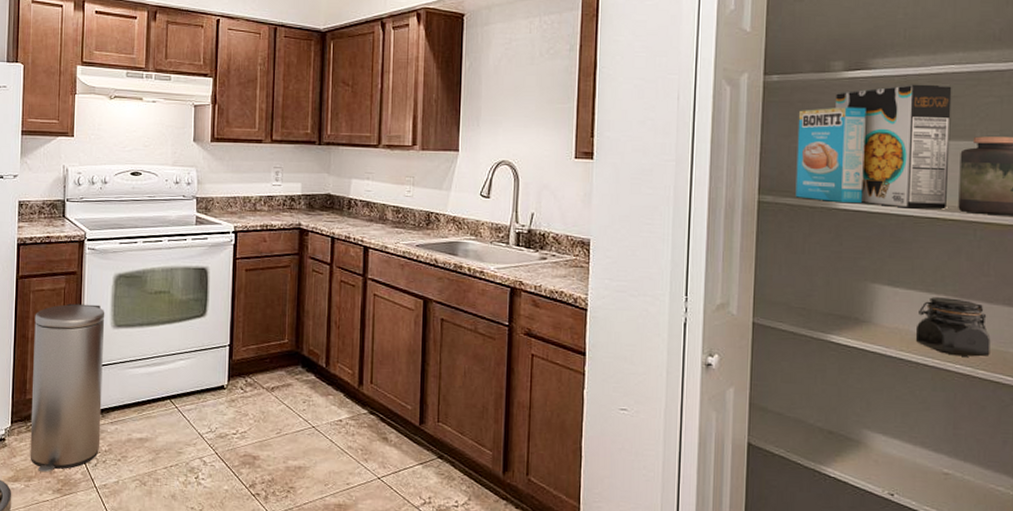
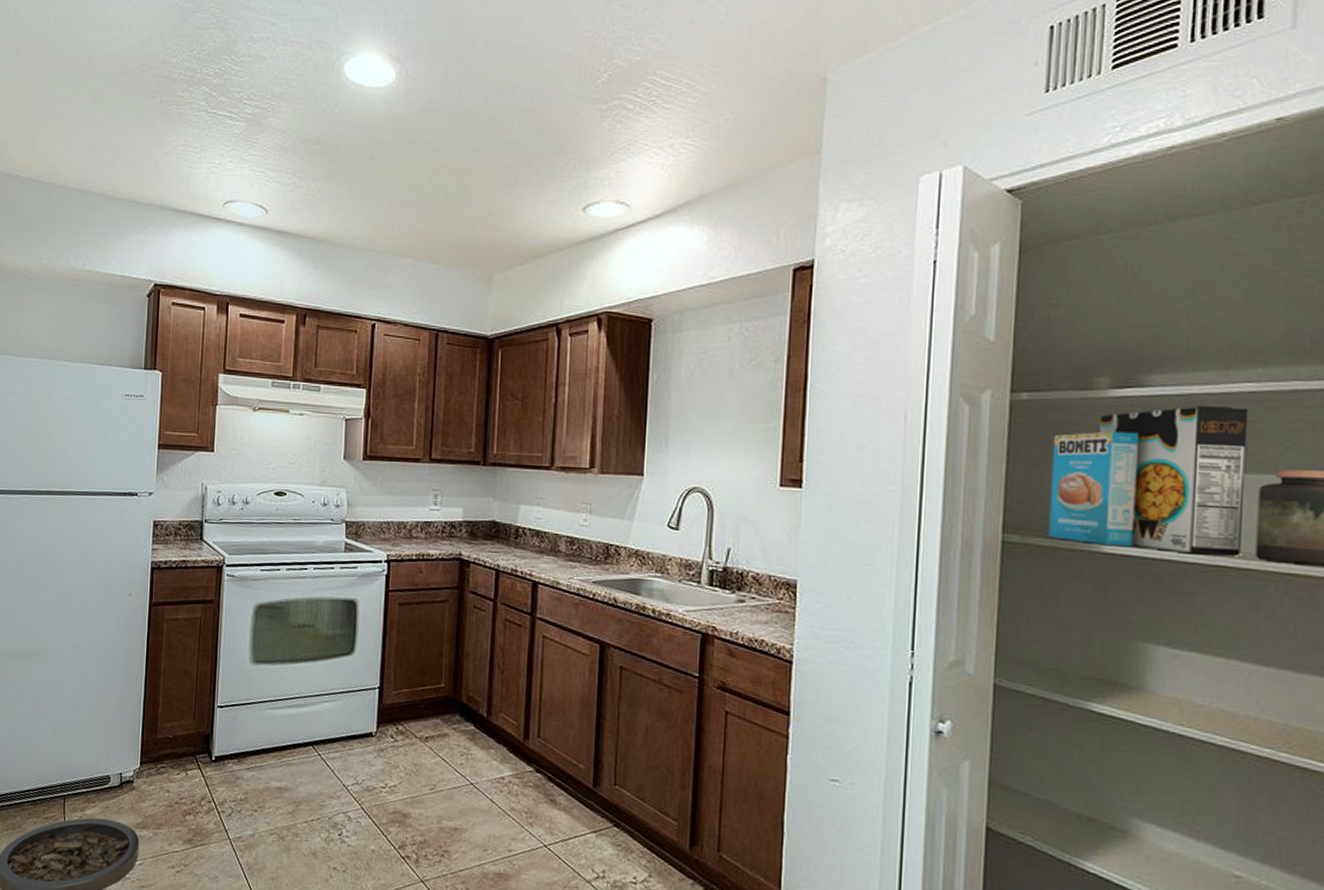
pedal bin: present [30,303,105,473] -> none [159,634,244,821]
jar: present [915,297,991,357] -> none [1199,662,1297,737]

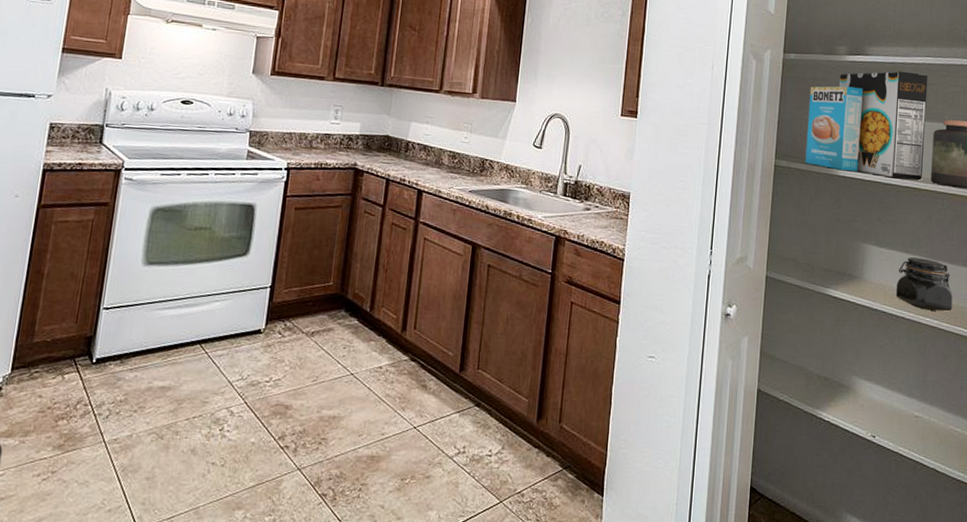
jar: none [1199,662,1297,737] -> present [895,257,953,312]

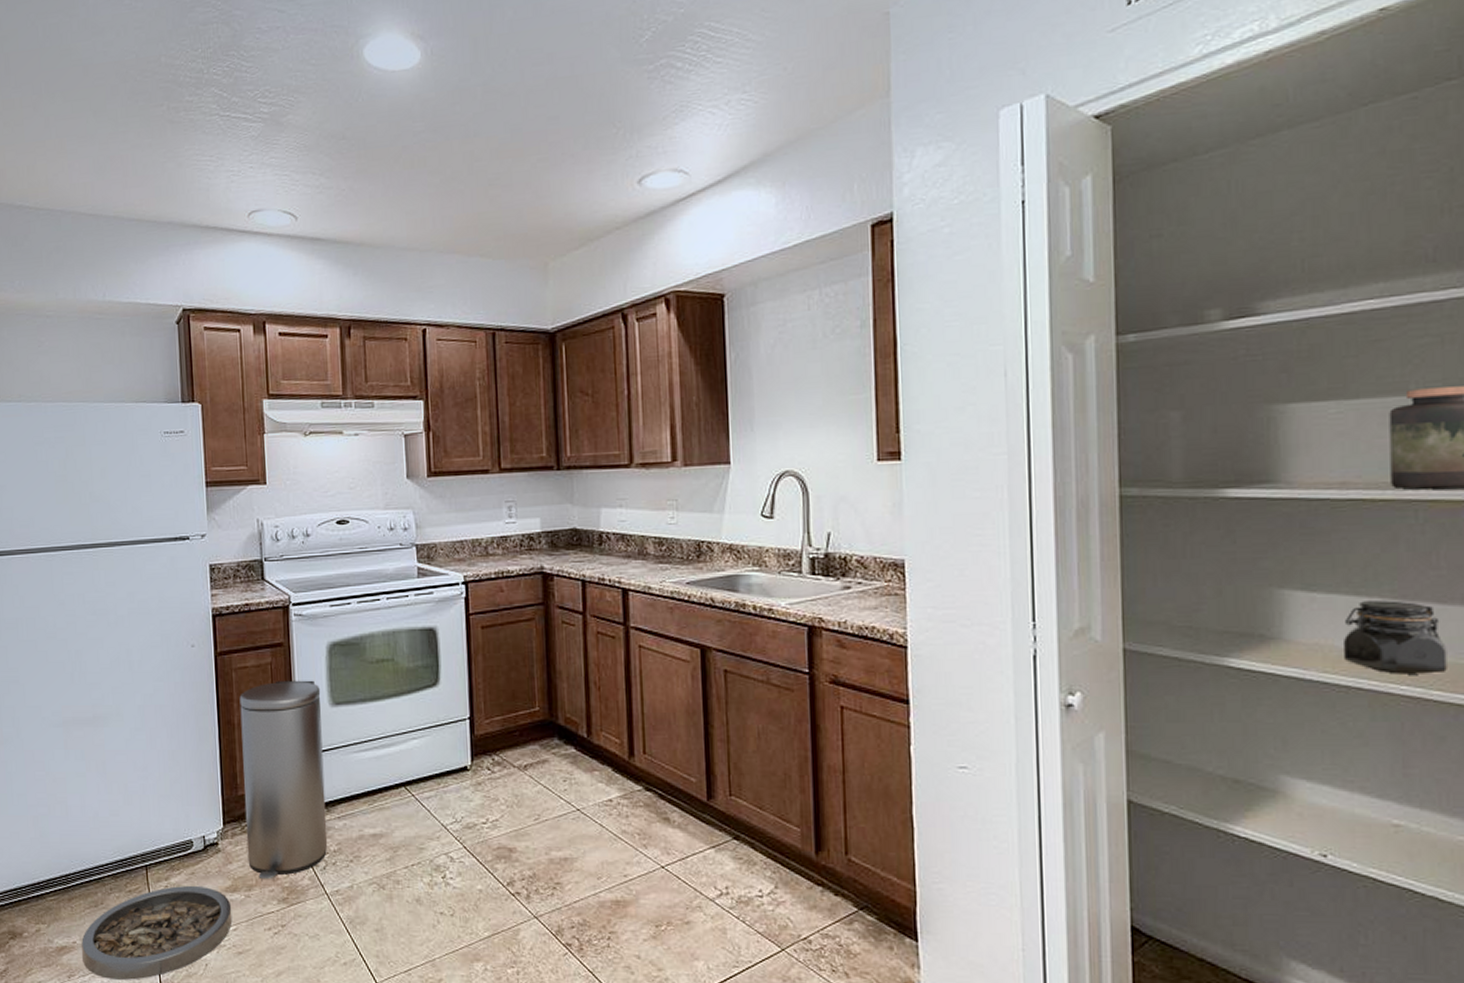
pedal bin: none [29,237,137,427] -> present [239,680,328,880]
food box: present [805,86,863,172] -> none [1165,365,1260,490]
cereal box: present [839,71,928,181] -> none [1215,327,1374,490]

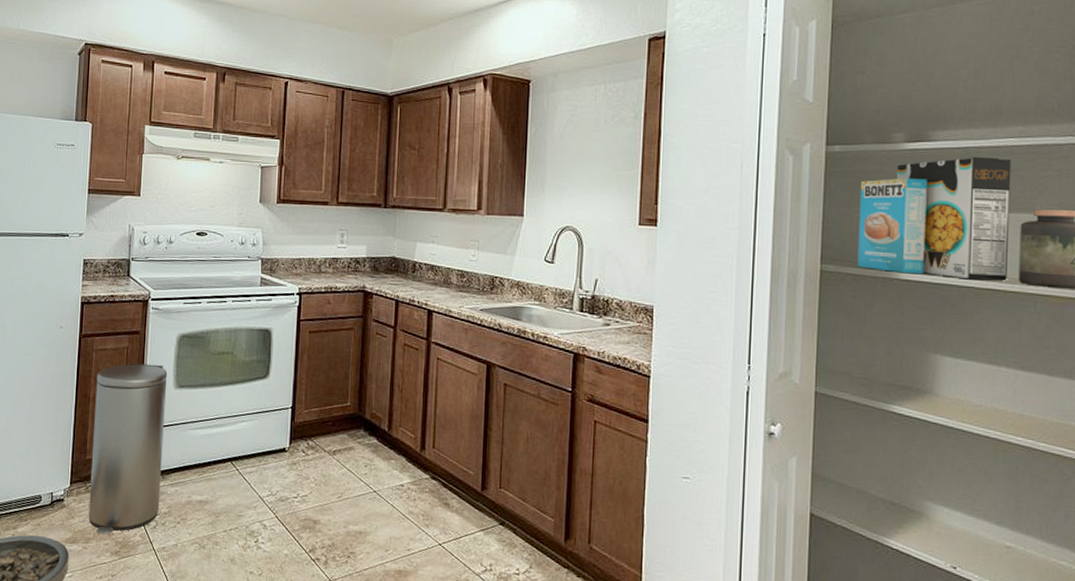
food box: none [1165,365,1260,490] -> present [857,178,927,275]
cereal box: none [1215,327,1374,490] -> present [897,157,1012,282]
jar: present [1342,600,1447,674] -> none [977,369,1052,430]

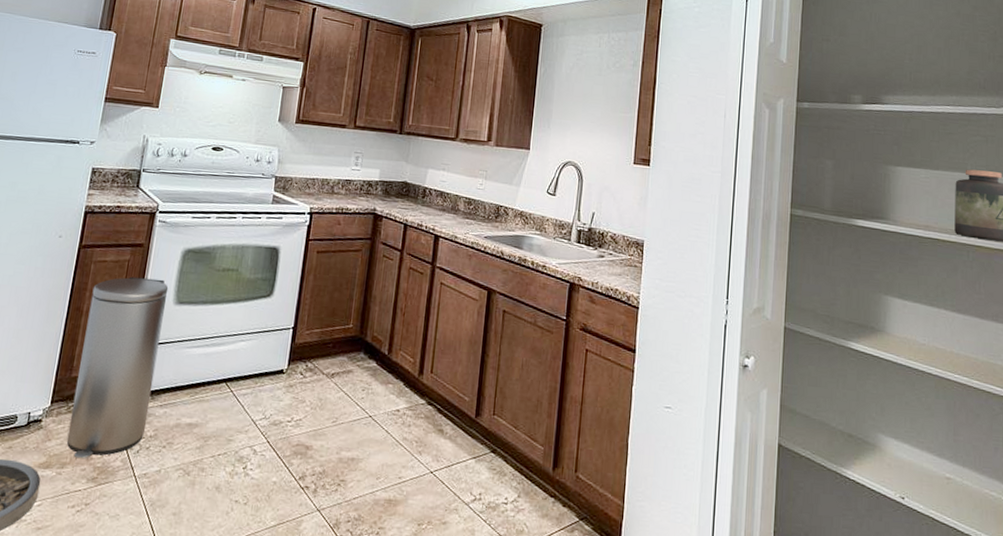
food box: present [857,178,927,275] -> none [822,135,880,222]
cereal box: present [897,157,1012,282] -> none [855,120,948,232]

